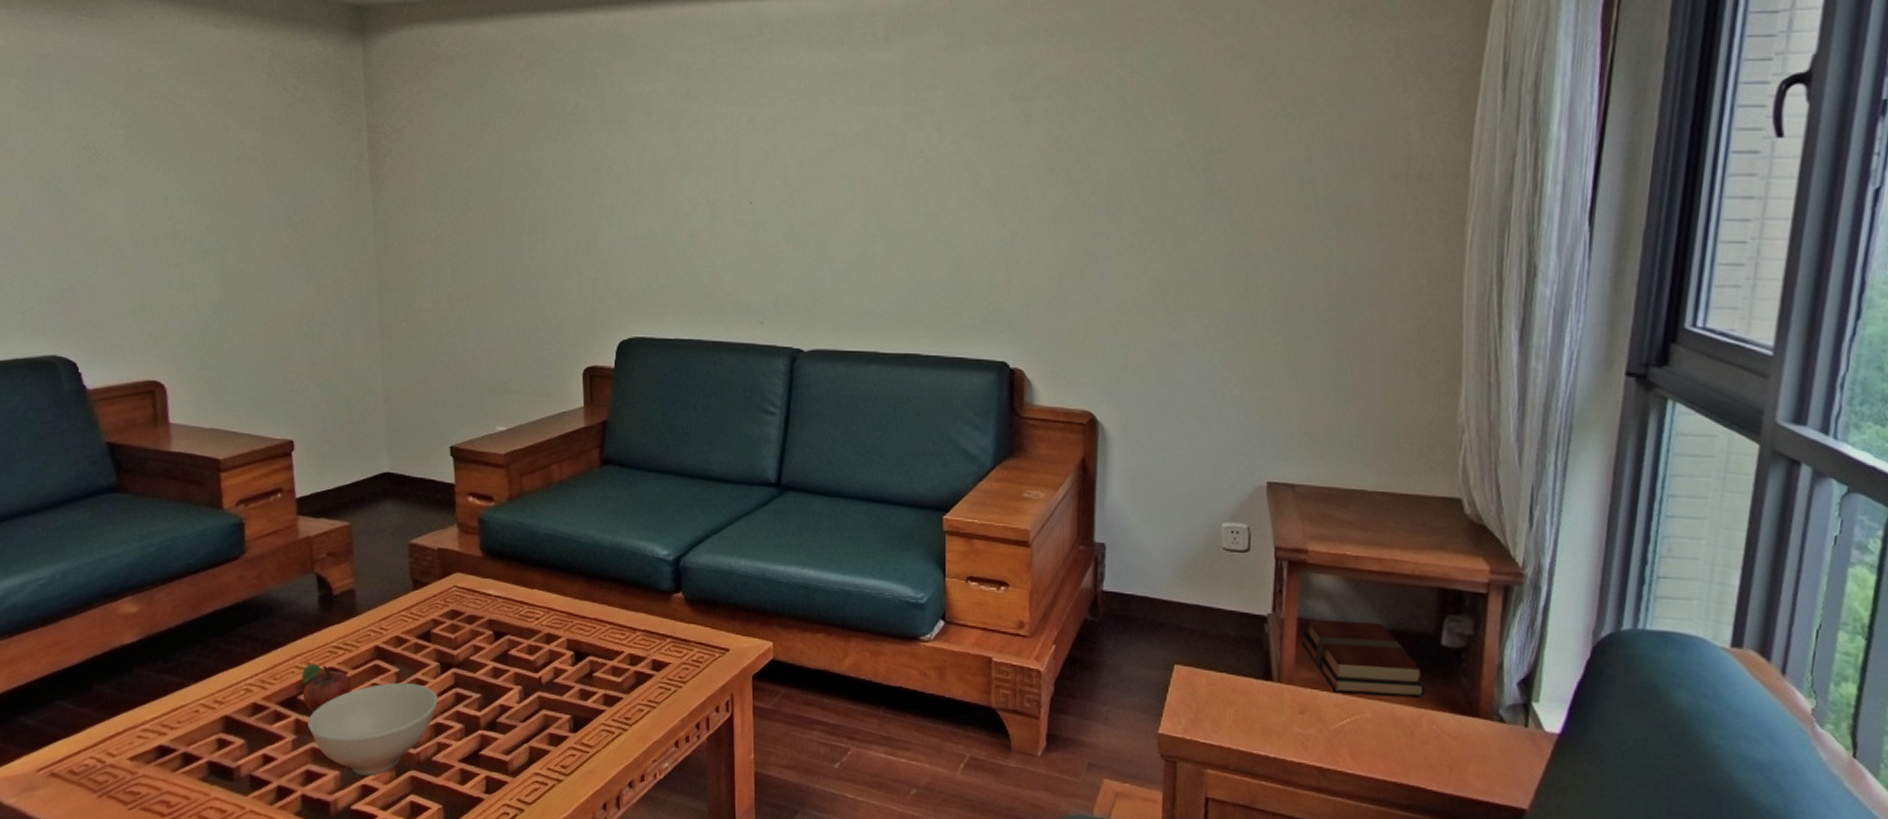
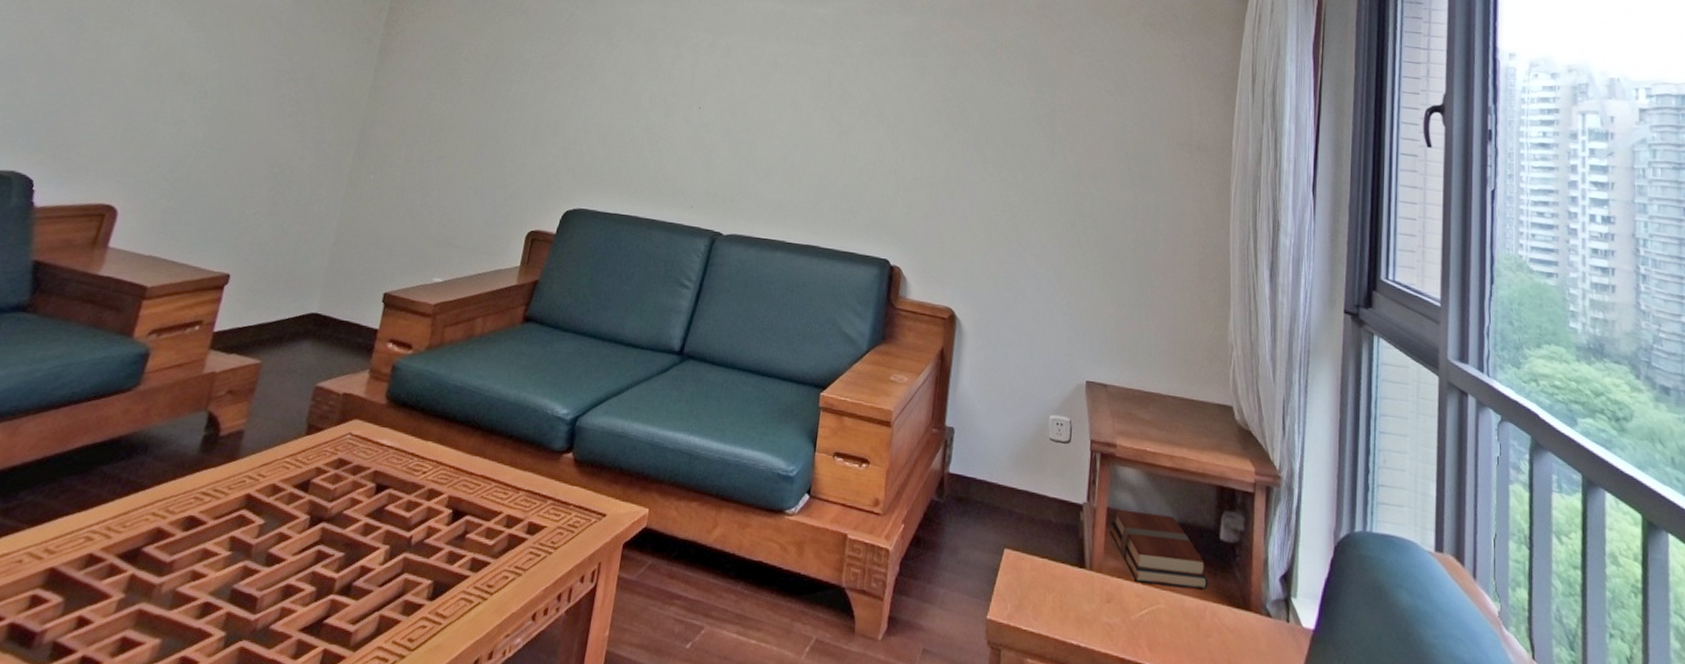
fruit: present [302,664,352,713] -> none [148,511,208,568]
bowl: present [307,682,438,776] -> none [142,536,298,646]

